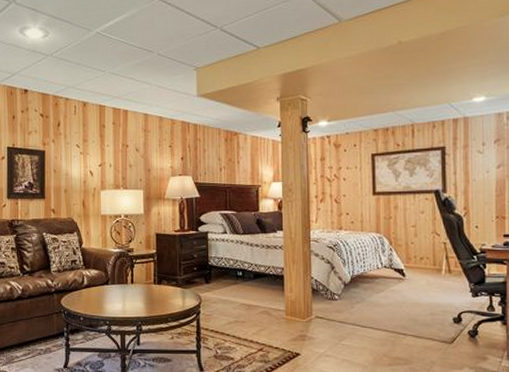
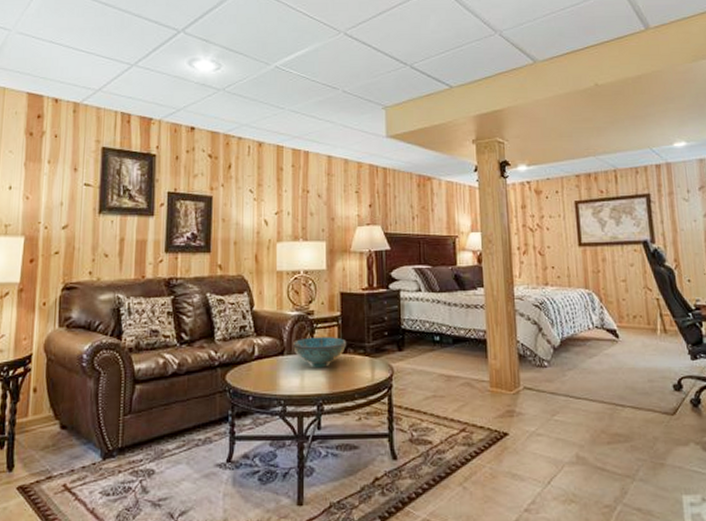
decorative bowl: none [115,271,162,295] -> present [292,337,347,368]

